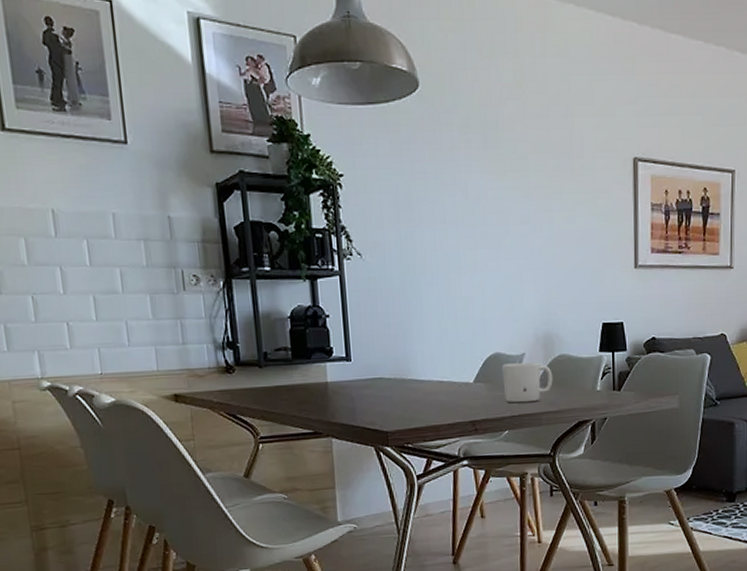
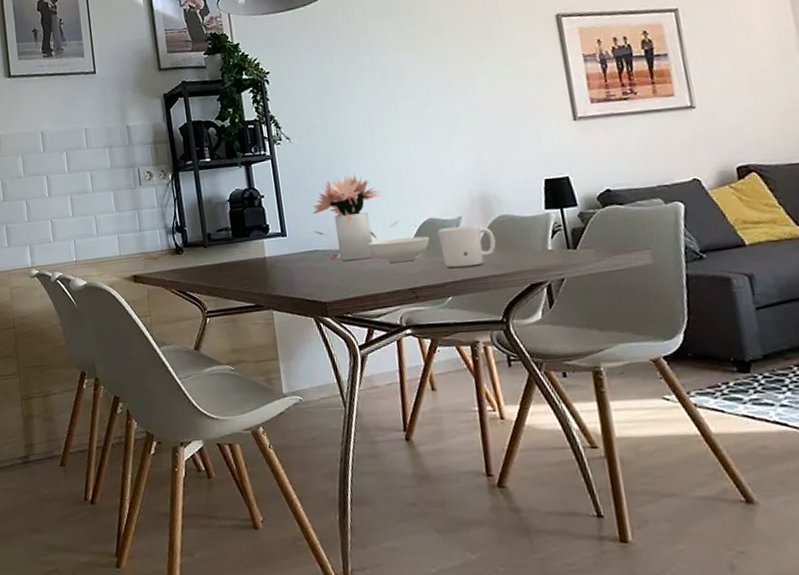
bouquet: none [380,299,467,391] -> present [312,173,400,261]
bowl: none [433,370,494,396] -> present [367,236,430,263]

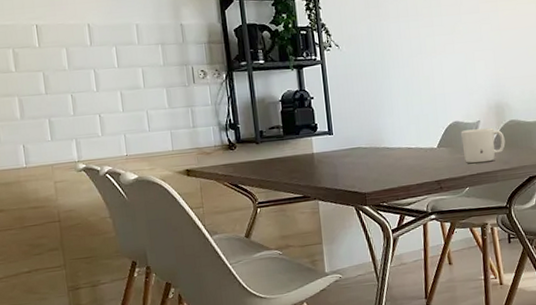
bouquet: present [312,173,400,261] -> none [356,80,430,157]
bowl: present [367,236,430,263] -> none [403,136,454,159]

